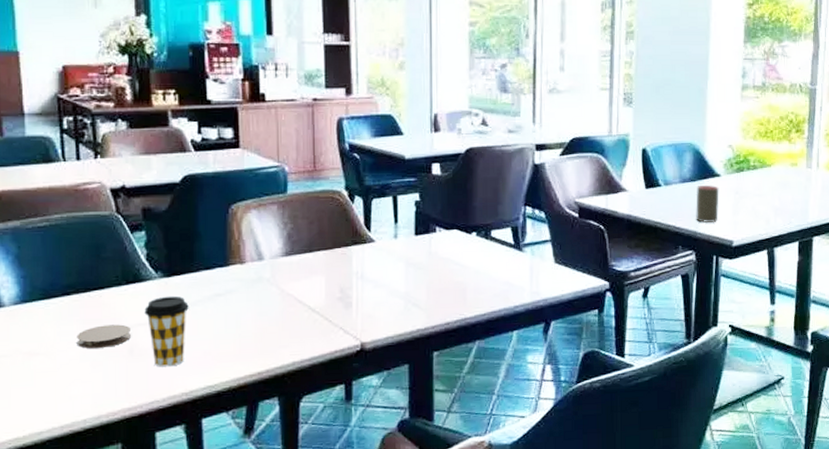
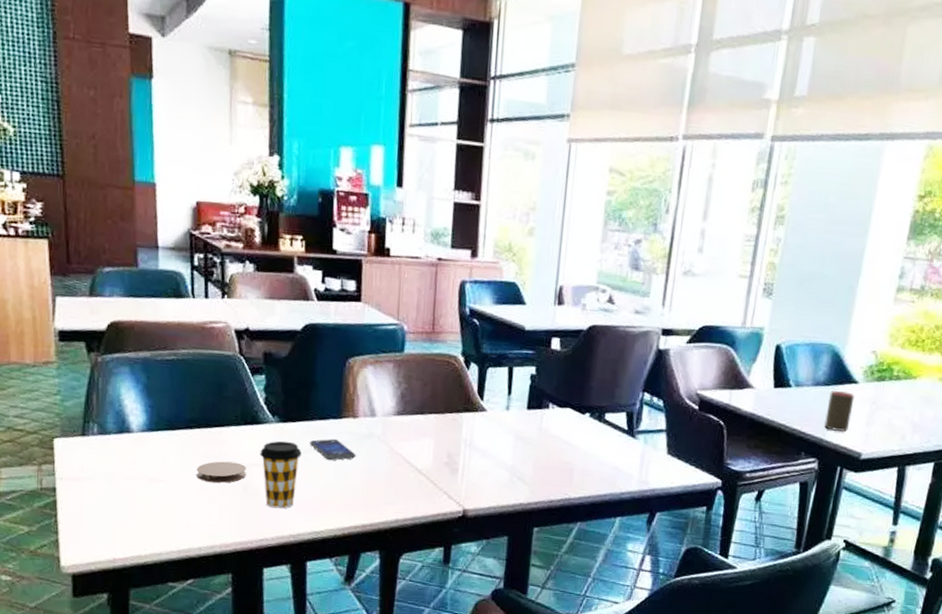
smartphone: none [197,287,246,311] -> present [310,438,356,461]

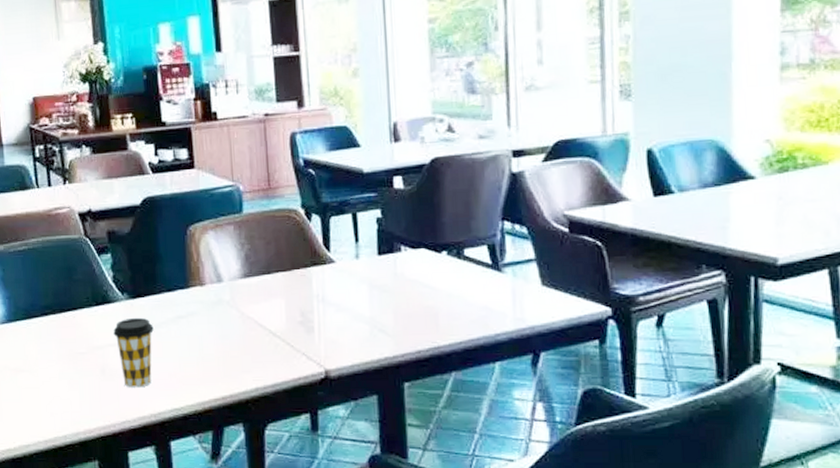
coaster: present [196,461,246,483] -> none [55,344,102,367]
smartphone: present [310,438,356,461] -> none [160,309,208,333]
cup: present [824,391,855,432] -> none [722,190,755,236]

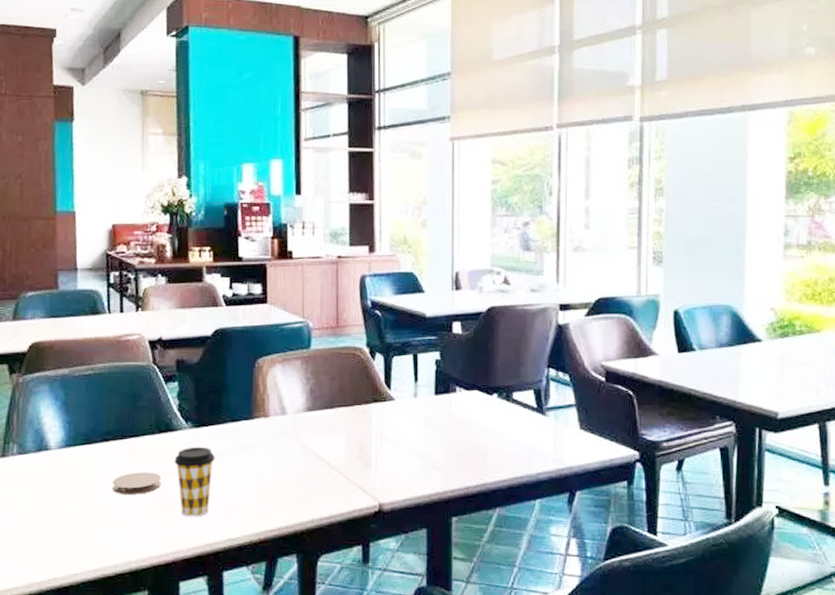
coaster: none [55,344,102,367] -> present [112,472,161,494]

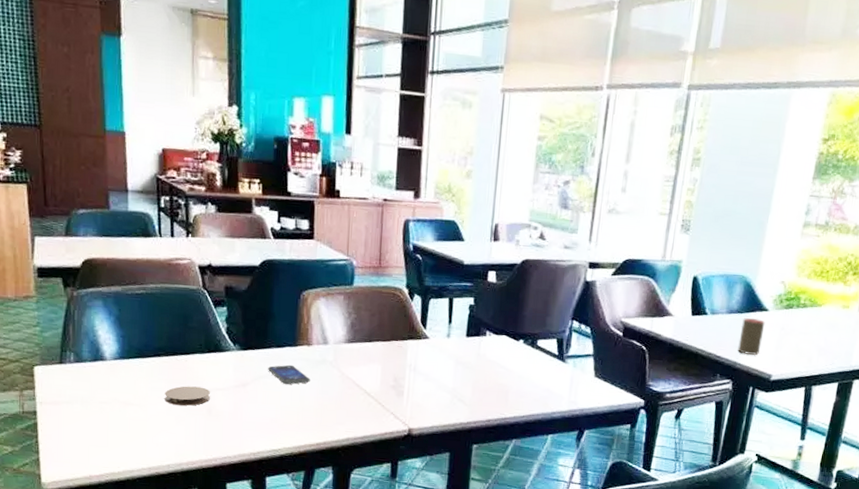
coffee cup: present [174,446,215,517] -> none [222,367,261,429]
smartphone: none [223,440,269,463] -> present [268,364,310,385]
cup: none [734,351,761,391] -> present [738,318,766,355]

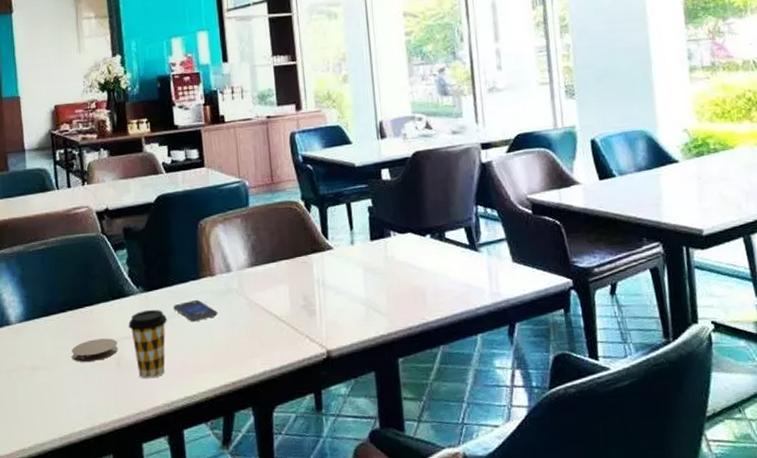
coffee cup: none [222,367,261,429] -> present [128,309,167,379]
cup: present [738,318,766,355] -> none [654,172,683,212]

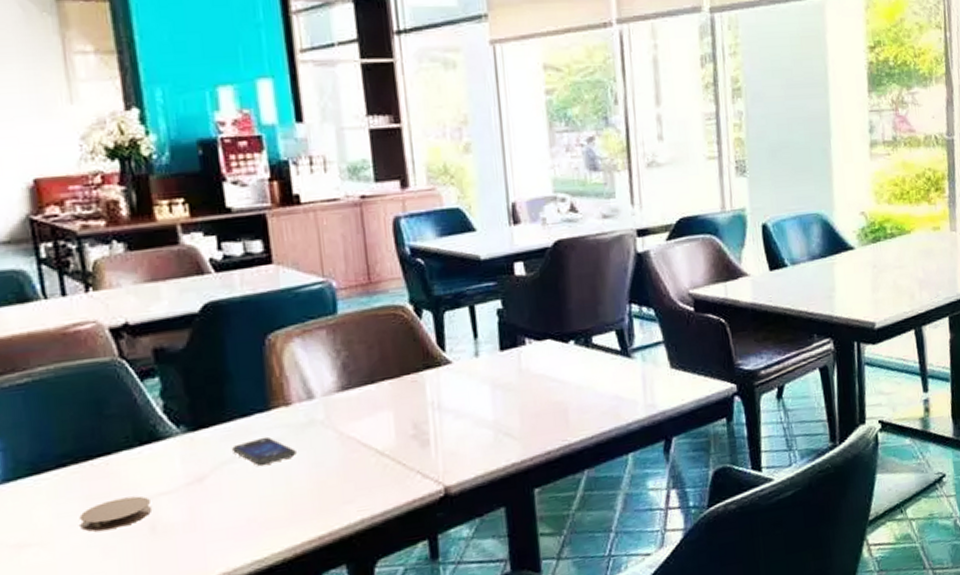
coffee cup: present [128,309,167,379] -> none [166,453,224,545]

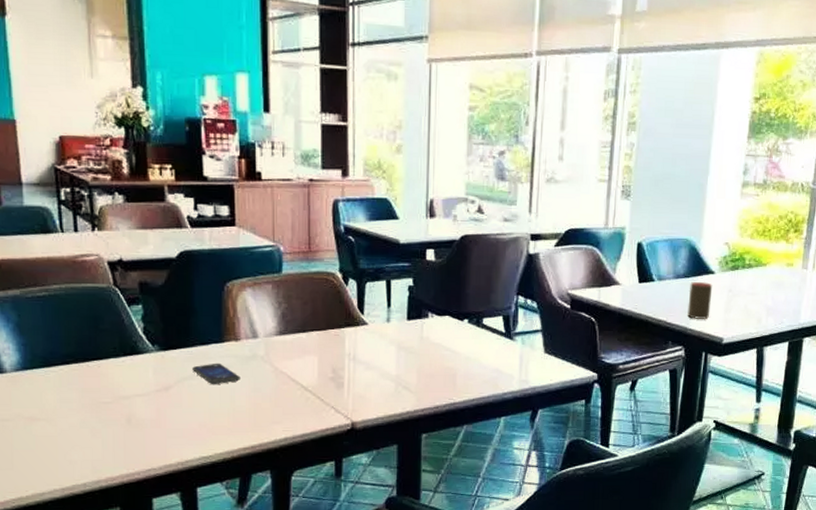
coaster: present [79,496,151,532] -> none [76,394,128,416]
cup: none [828,260,856,305] -> present [687,282,713,319]

